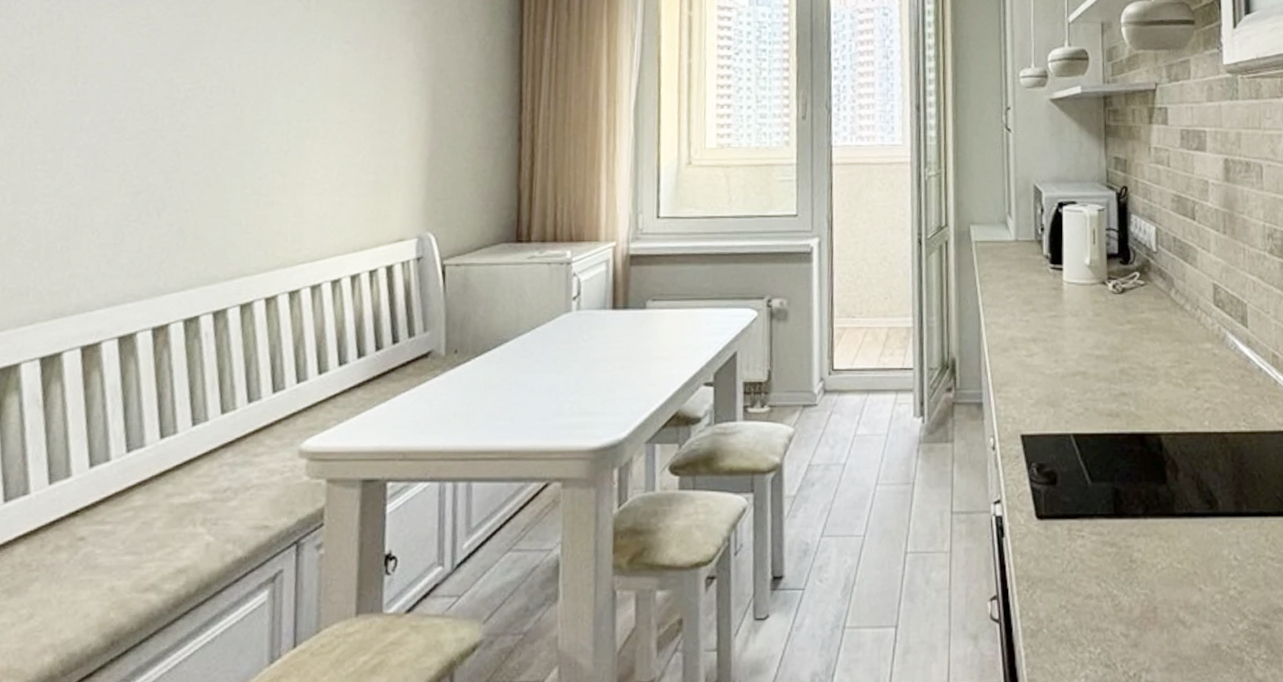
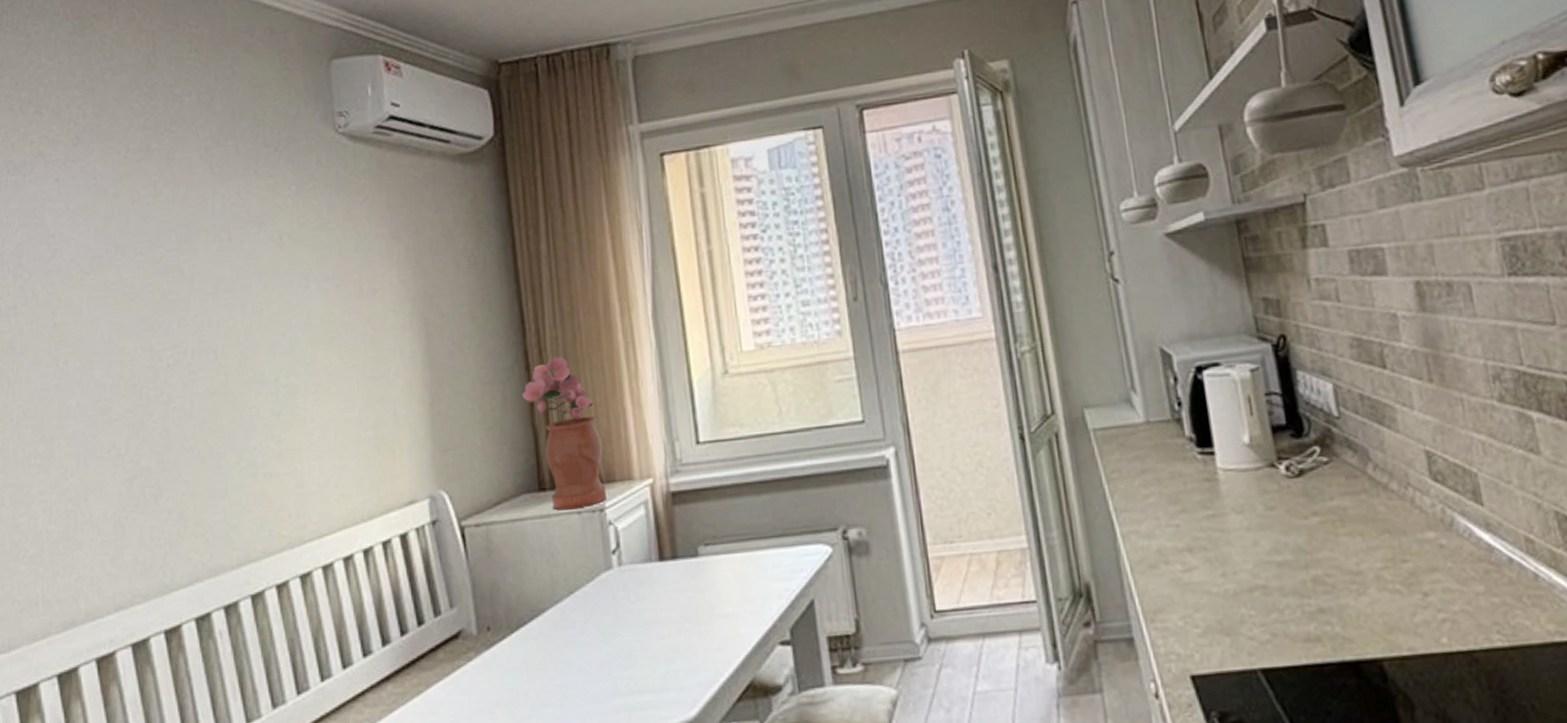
potted flower: none [512,133,577,260] -> present [522,356,607,510]

